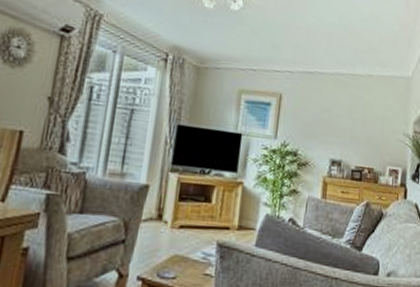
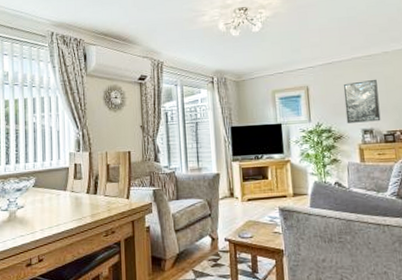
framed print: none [316,101,356,153] -> present [343,80,381,123]

